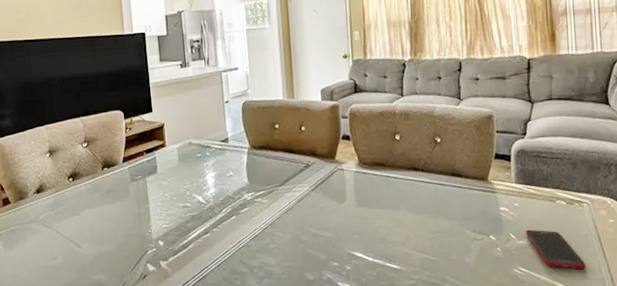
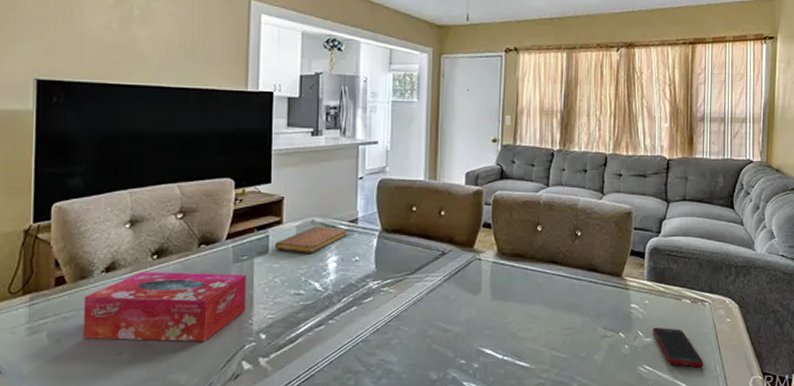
tissue box: none [24,191,145,249] -> present [83,272,246,342]
notebook: none [162,147,221,171] -> present [275,226,348,253]

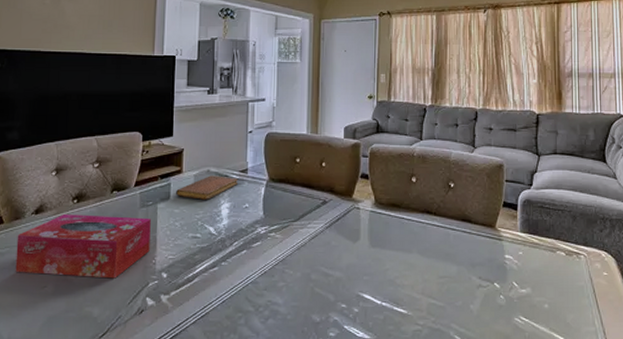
cell phone: present [653,327,704,368] -> none [528,278,582,321]

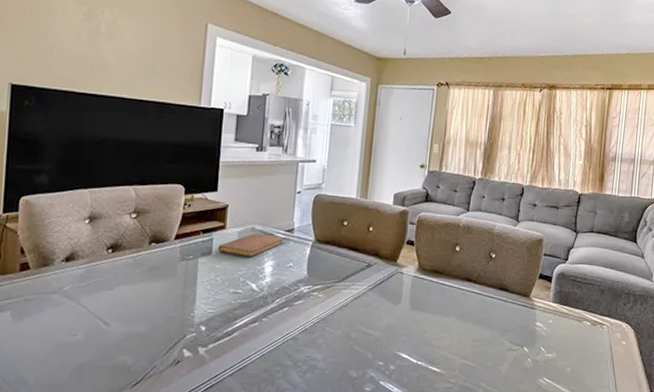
tissue box: present [15,214,151,279] -> none [42,263,191,330]

